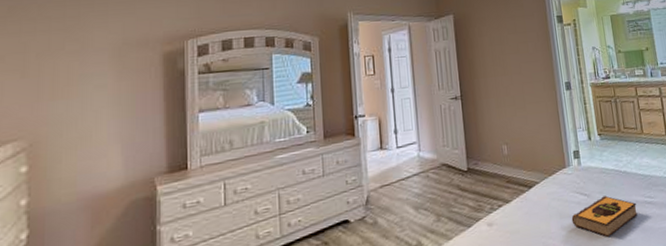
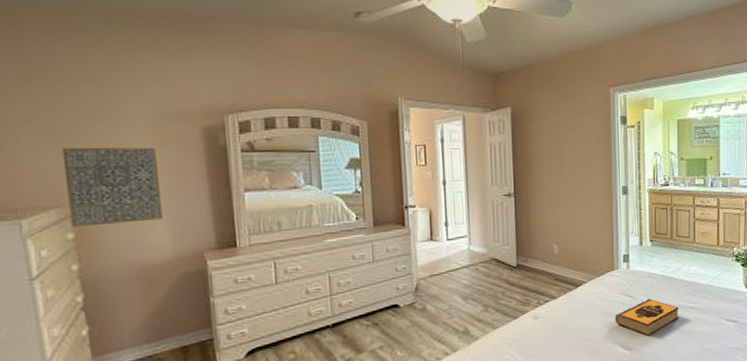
wall art: none [26,75,118,160] -> present [61,147,164,227]

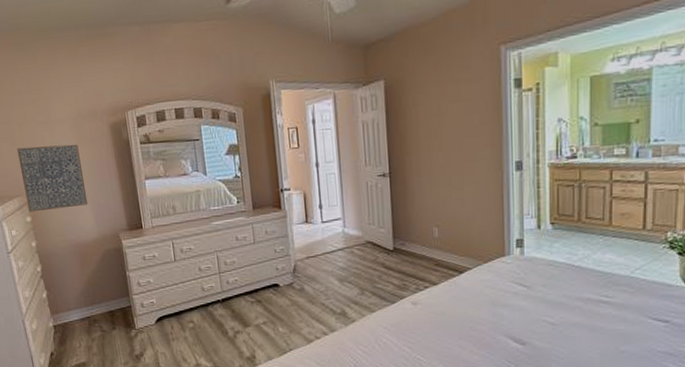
hardback book: present [615,298,679,336] -> none [505,289,587,330]

